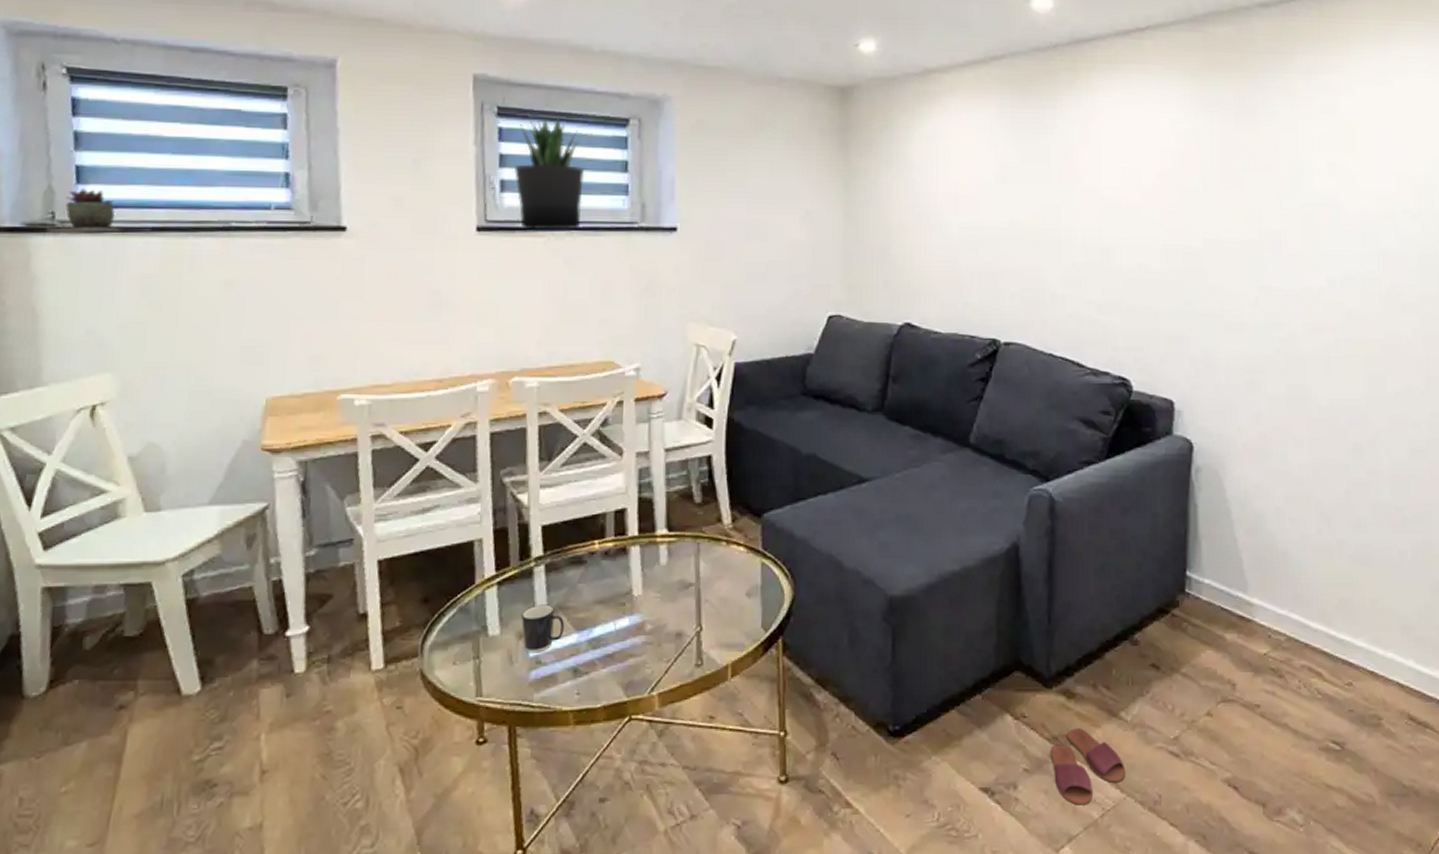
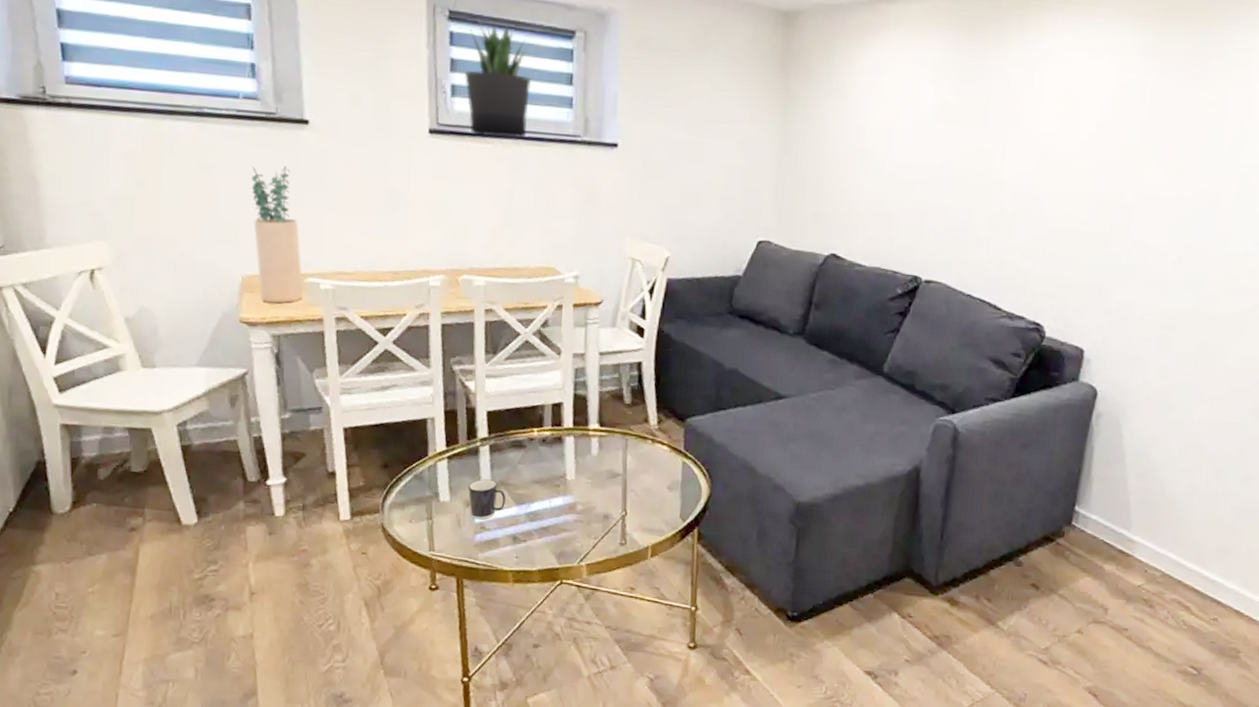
succulent plant: present [34,189,151,235] -> none [28,66,132,112]
vase: none [281,276,336,426] -> present [251,166,304,304]
slippers: present [1050,728,1126,805] -> none [930,631,997,695]

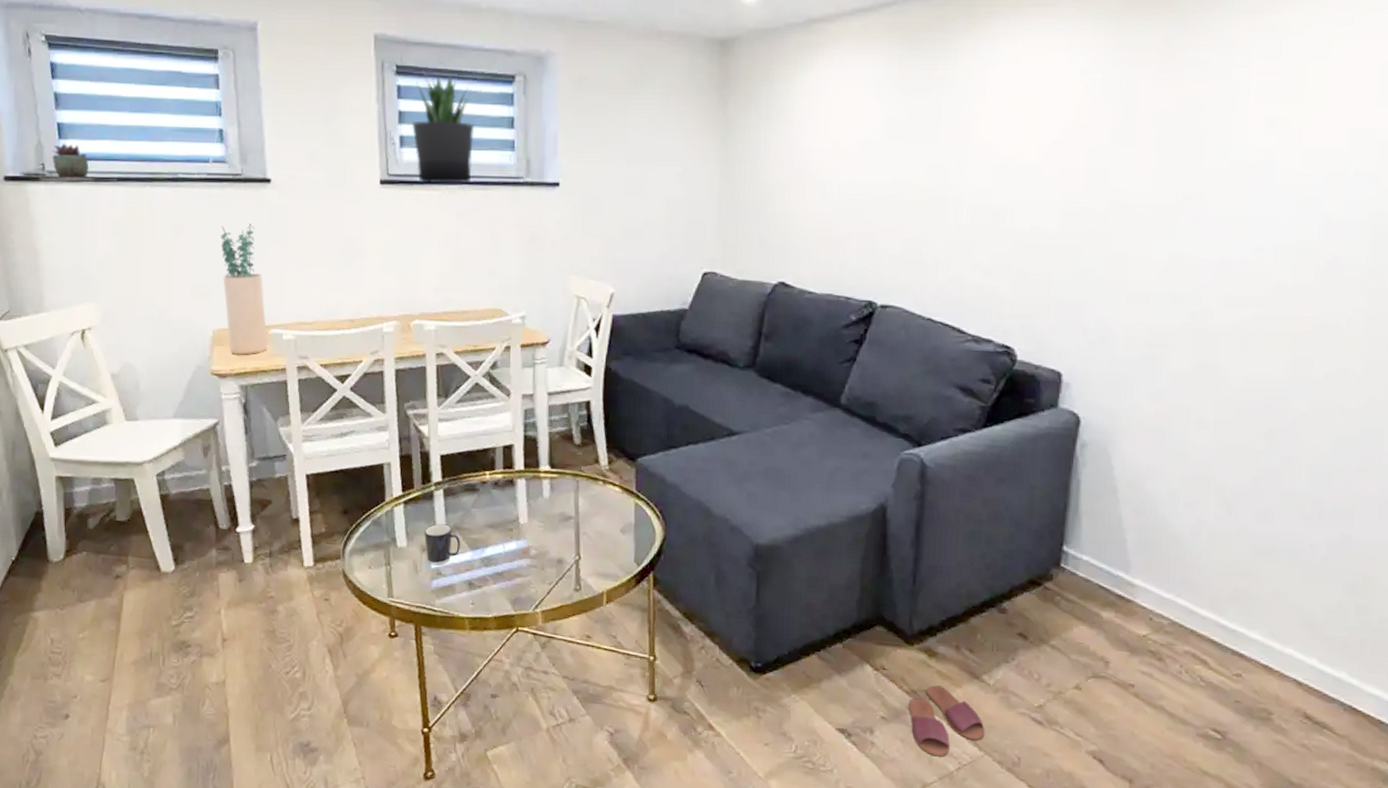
succulent plant: none [28,66,132,112] -> present [30,143,117,183]
slippers: none [930,631,997,695] -> present [908,685,985,757]

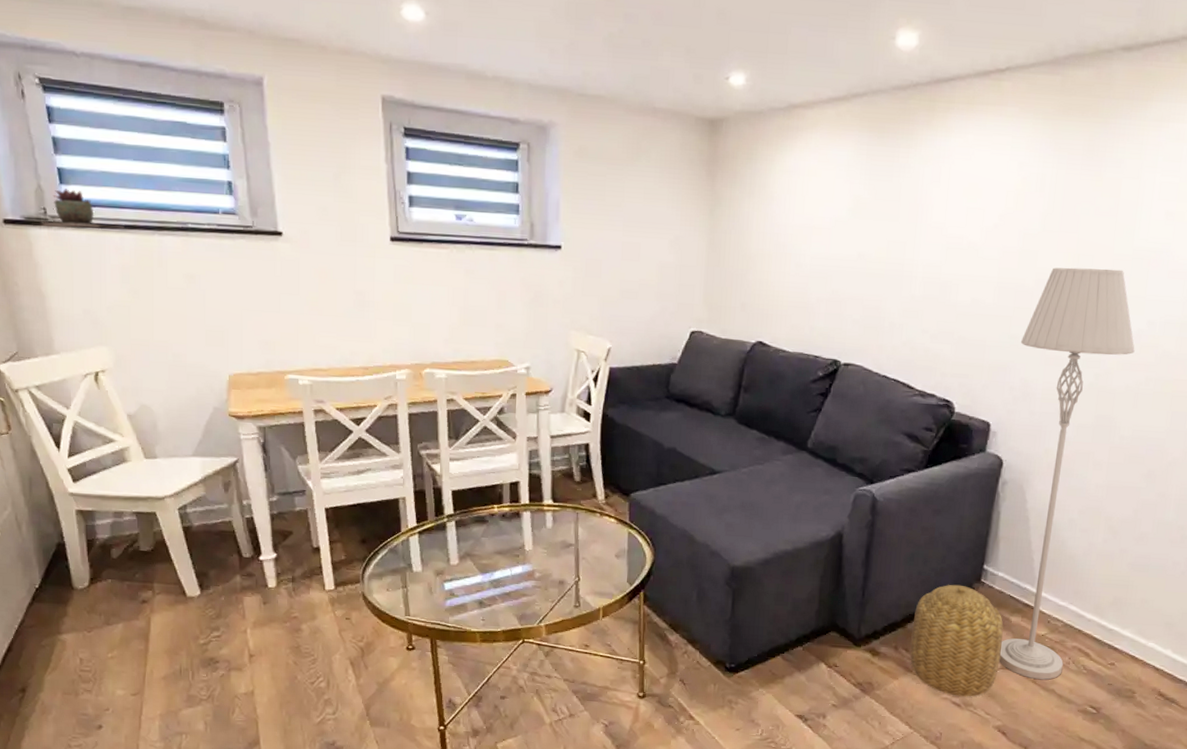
vase: present [221,223,268,355] -> none [233,274,284,399]
planter: present [412,70,475,184] -> none [421,133,481,244]
mug: present [424,523,460,565] -> none [437,551,471,587]
slippers: present [908,685,985,757] -> none [855,678,915,735]
basket: none [975,569,1093,713] -> present [910,584,1004,697]
floor lamp: none [1089,186,1240,694] -> present [999,267,1135,680]

